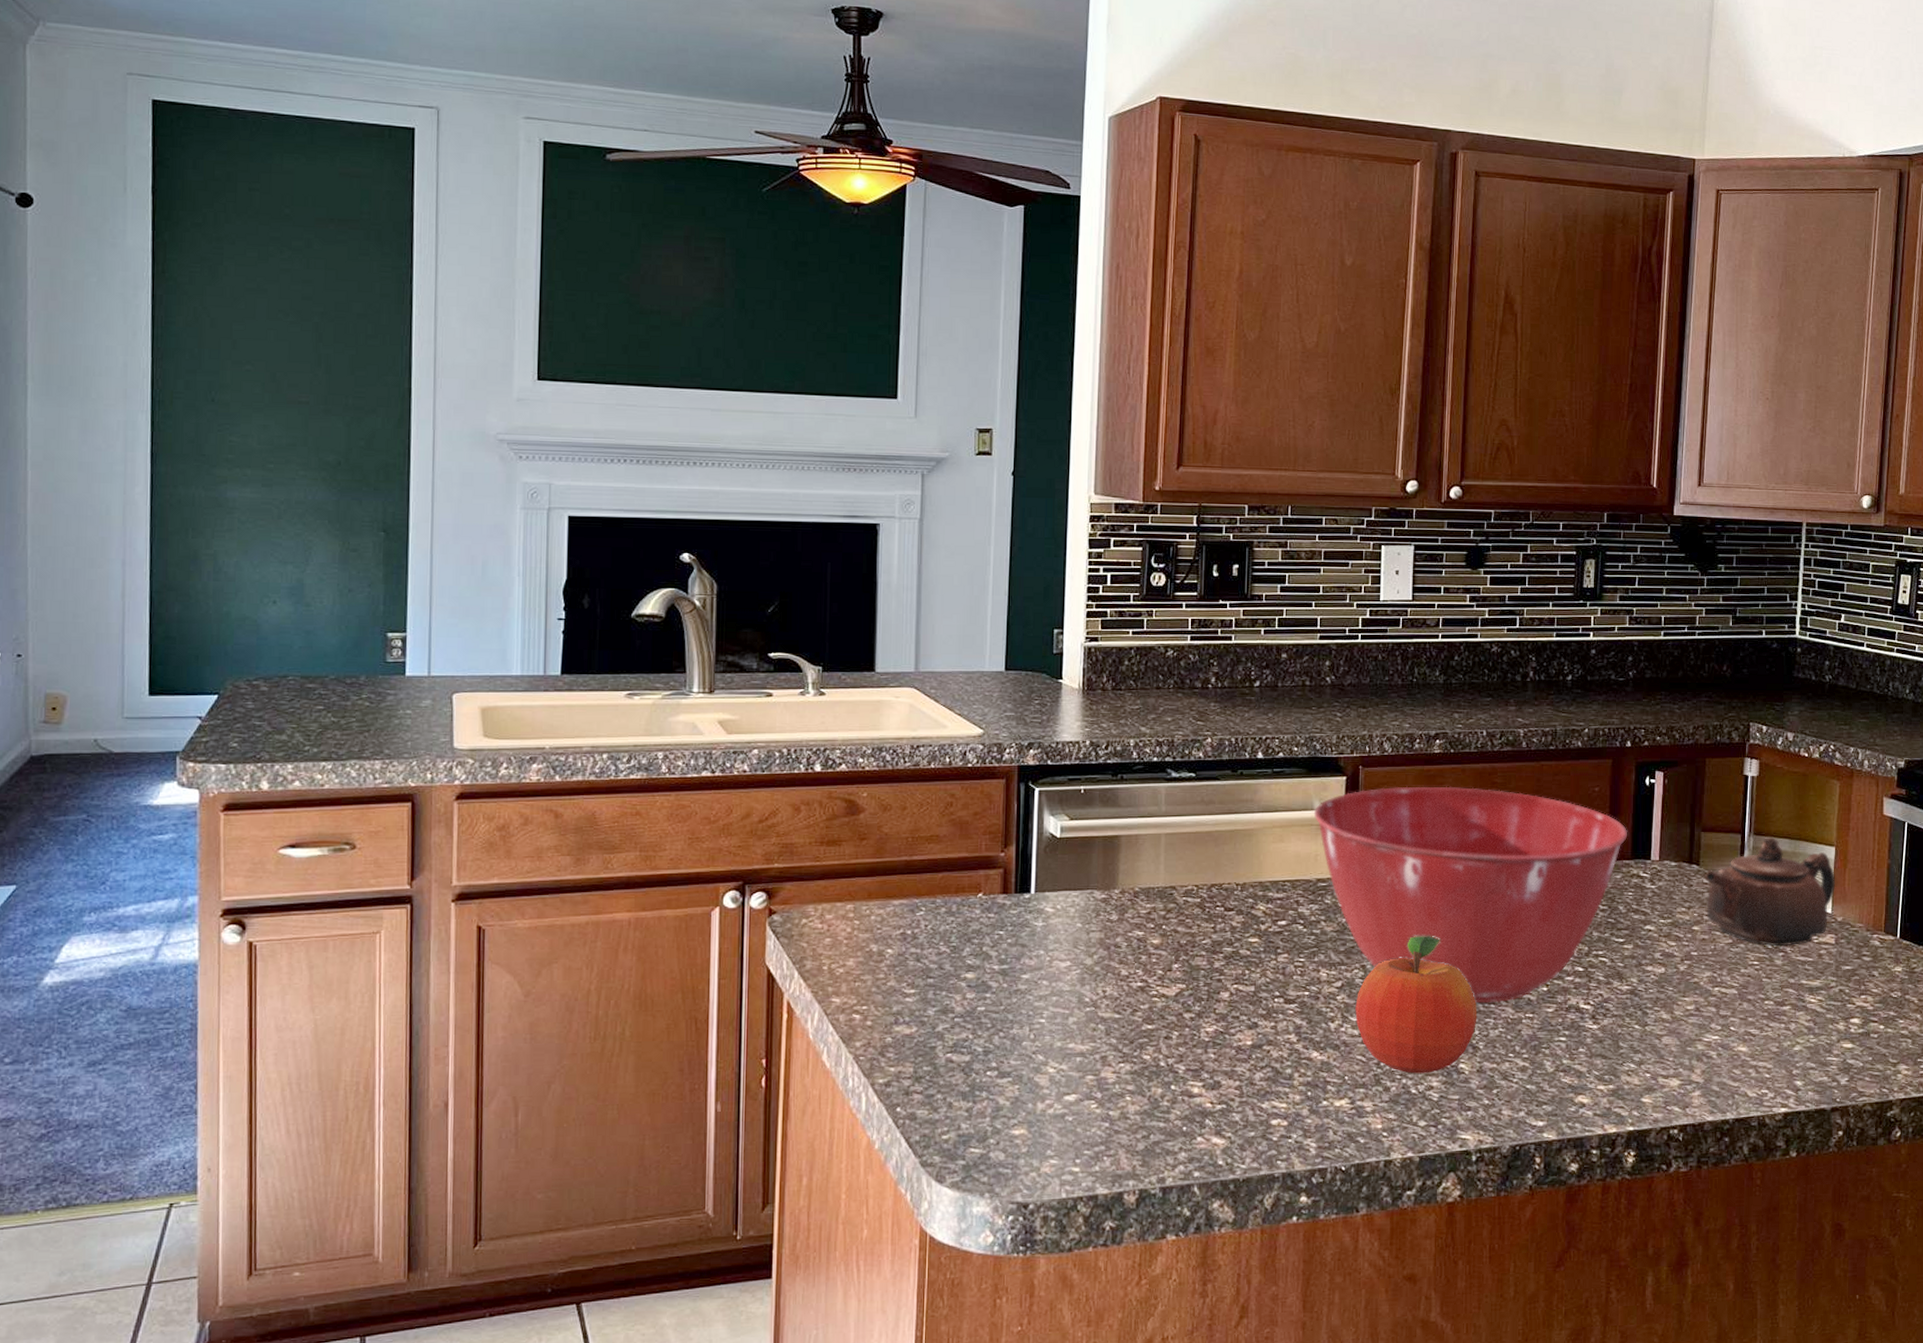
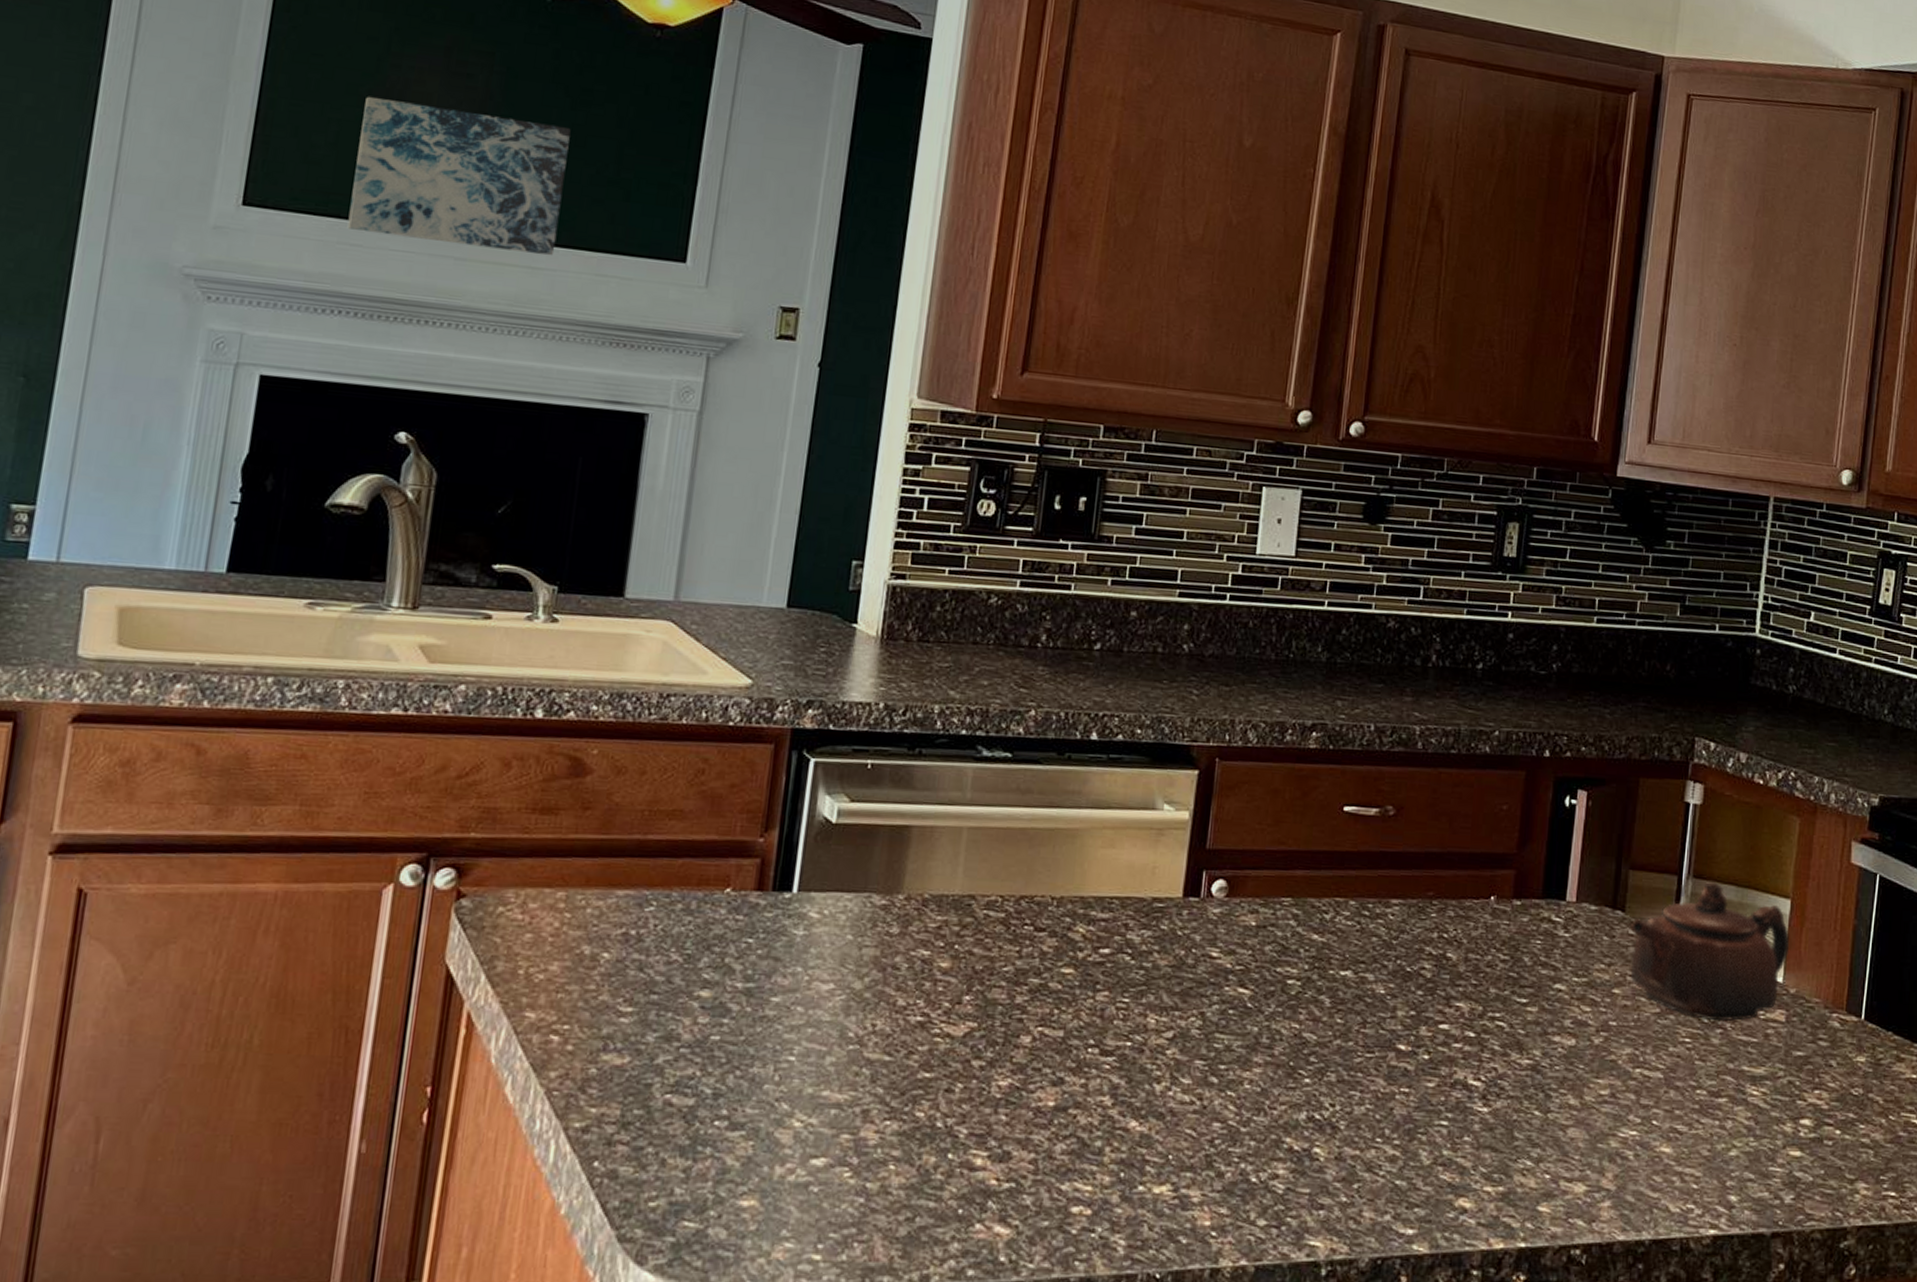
wall art: none [623,282,793,402] -> present [347,96,571,256]
mixing bowl: present [1313,786,1628,1004] -> none [1154,787,1540,1072]
fruit: present [1355,935,1477,1074] -> none [1187,977,1340,1157]

